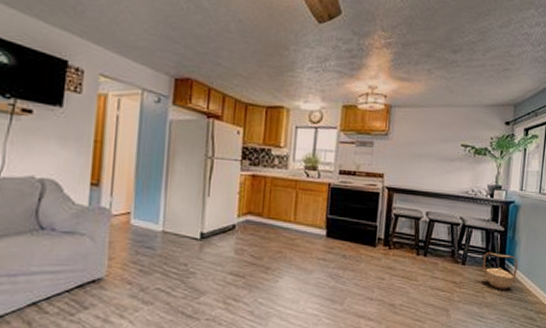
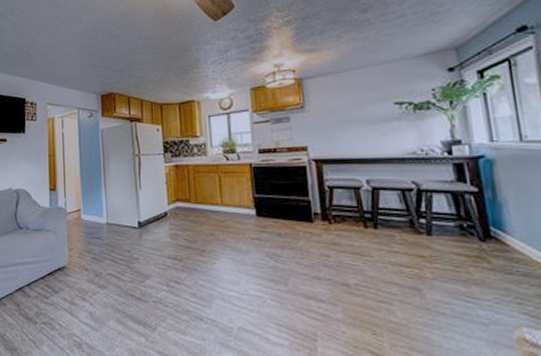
basket: present [482,252,518,289] -> none [456,218,512,262]

